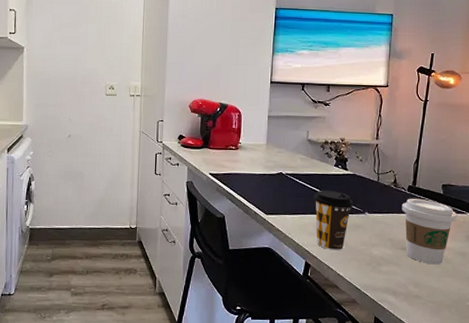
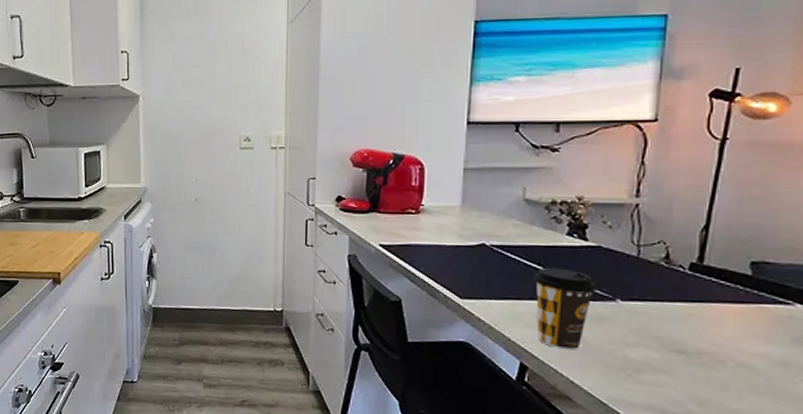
coffee cup: present [402,198,457,265] -> none [678,280,777,377]

